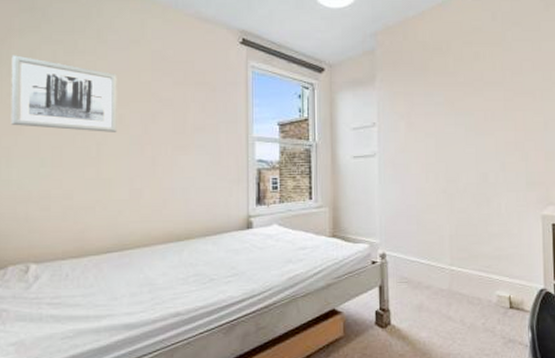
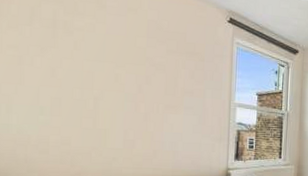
wall art: present [11,55,117,132] -> none [11,10,115,89]

